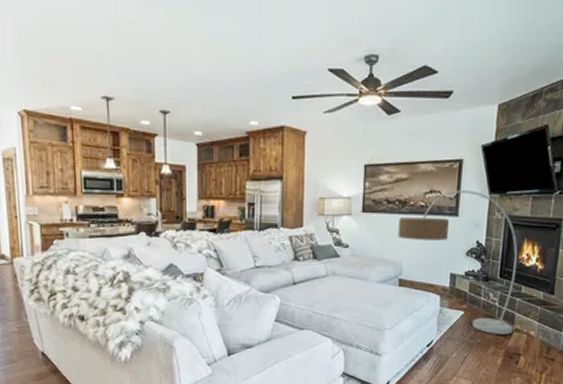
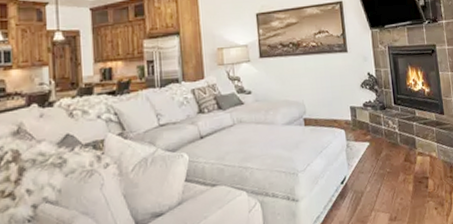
floor lamp: present [398,190,518,334] -> none [295,27,417,161]

